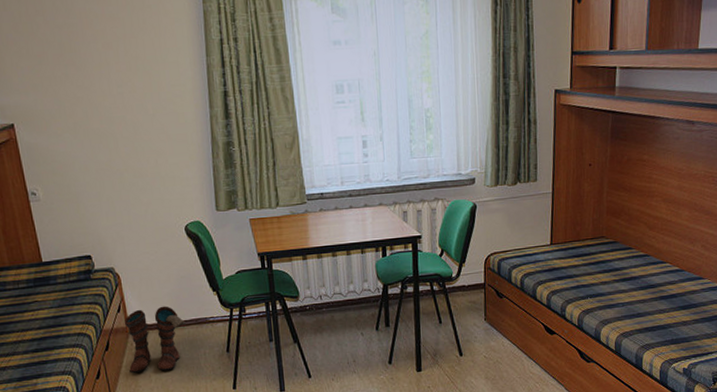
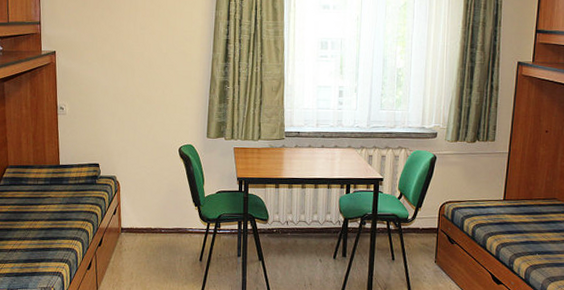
boots: present [124,306,186,373] -> none [116,213,168,271]

